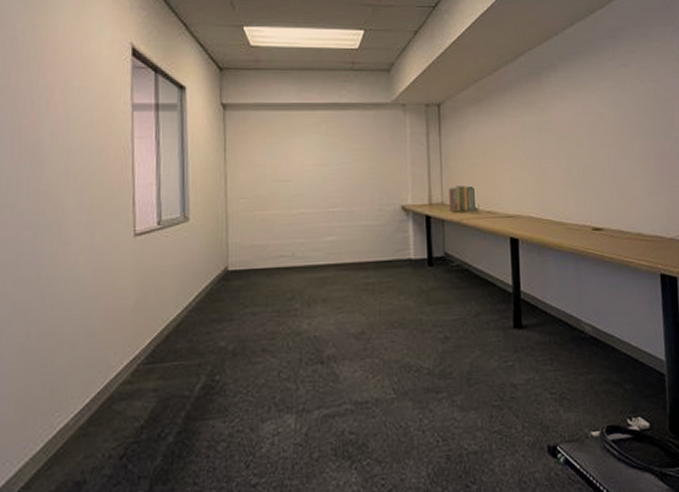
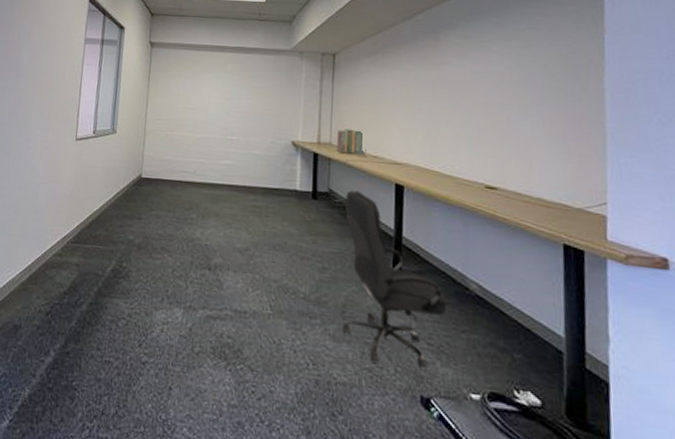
office chair: none [462,250,567,424] -> present [342,190,449,368]

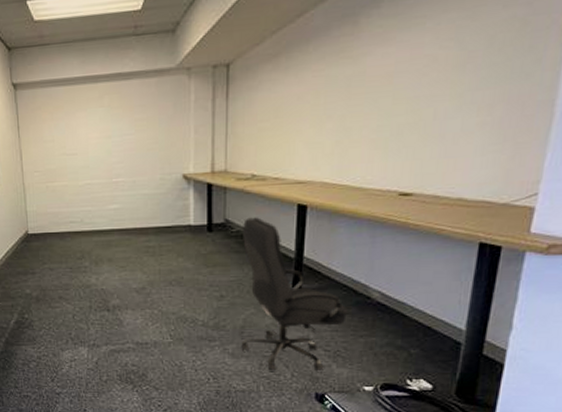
books: present [337,129,366,155] -> none [233,152,266,180]

